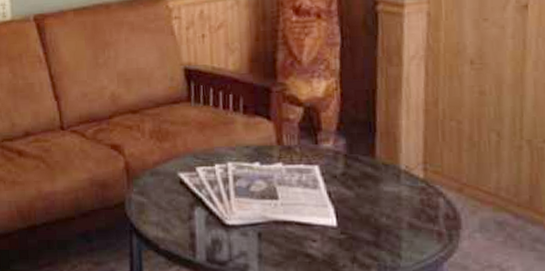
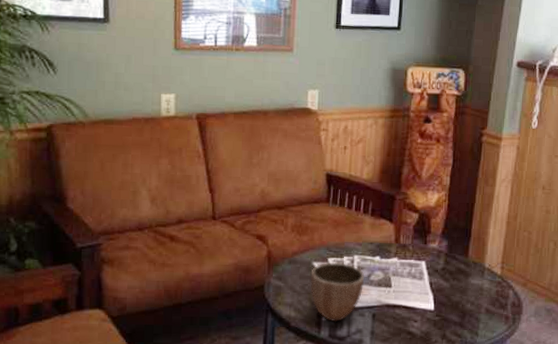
decorative bowl: none [177,171,244,244] -> present [310,262,365,323]

